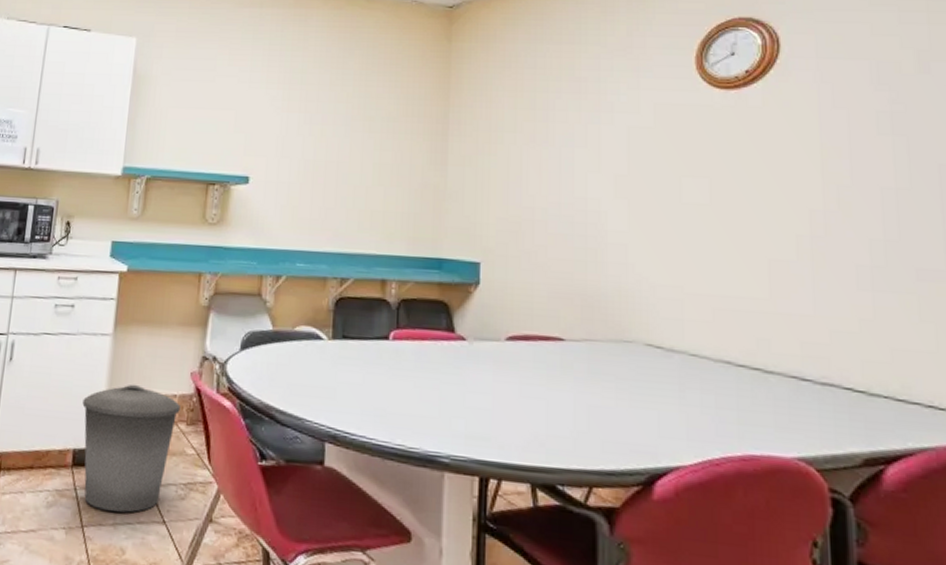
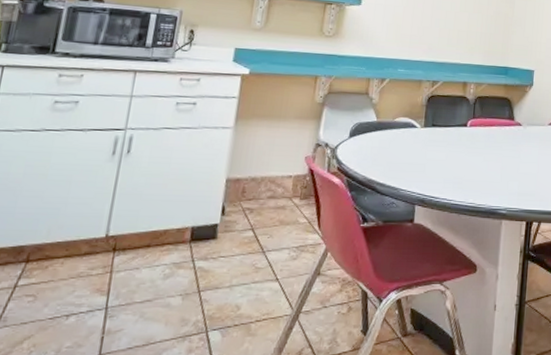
trash can: present [82,384,180,513] -> none [201,168,295,275]

